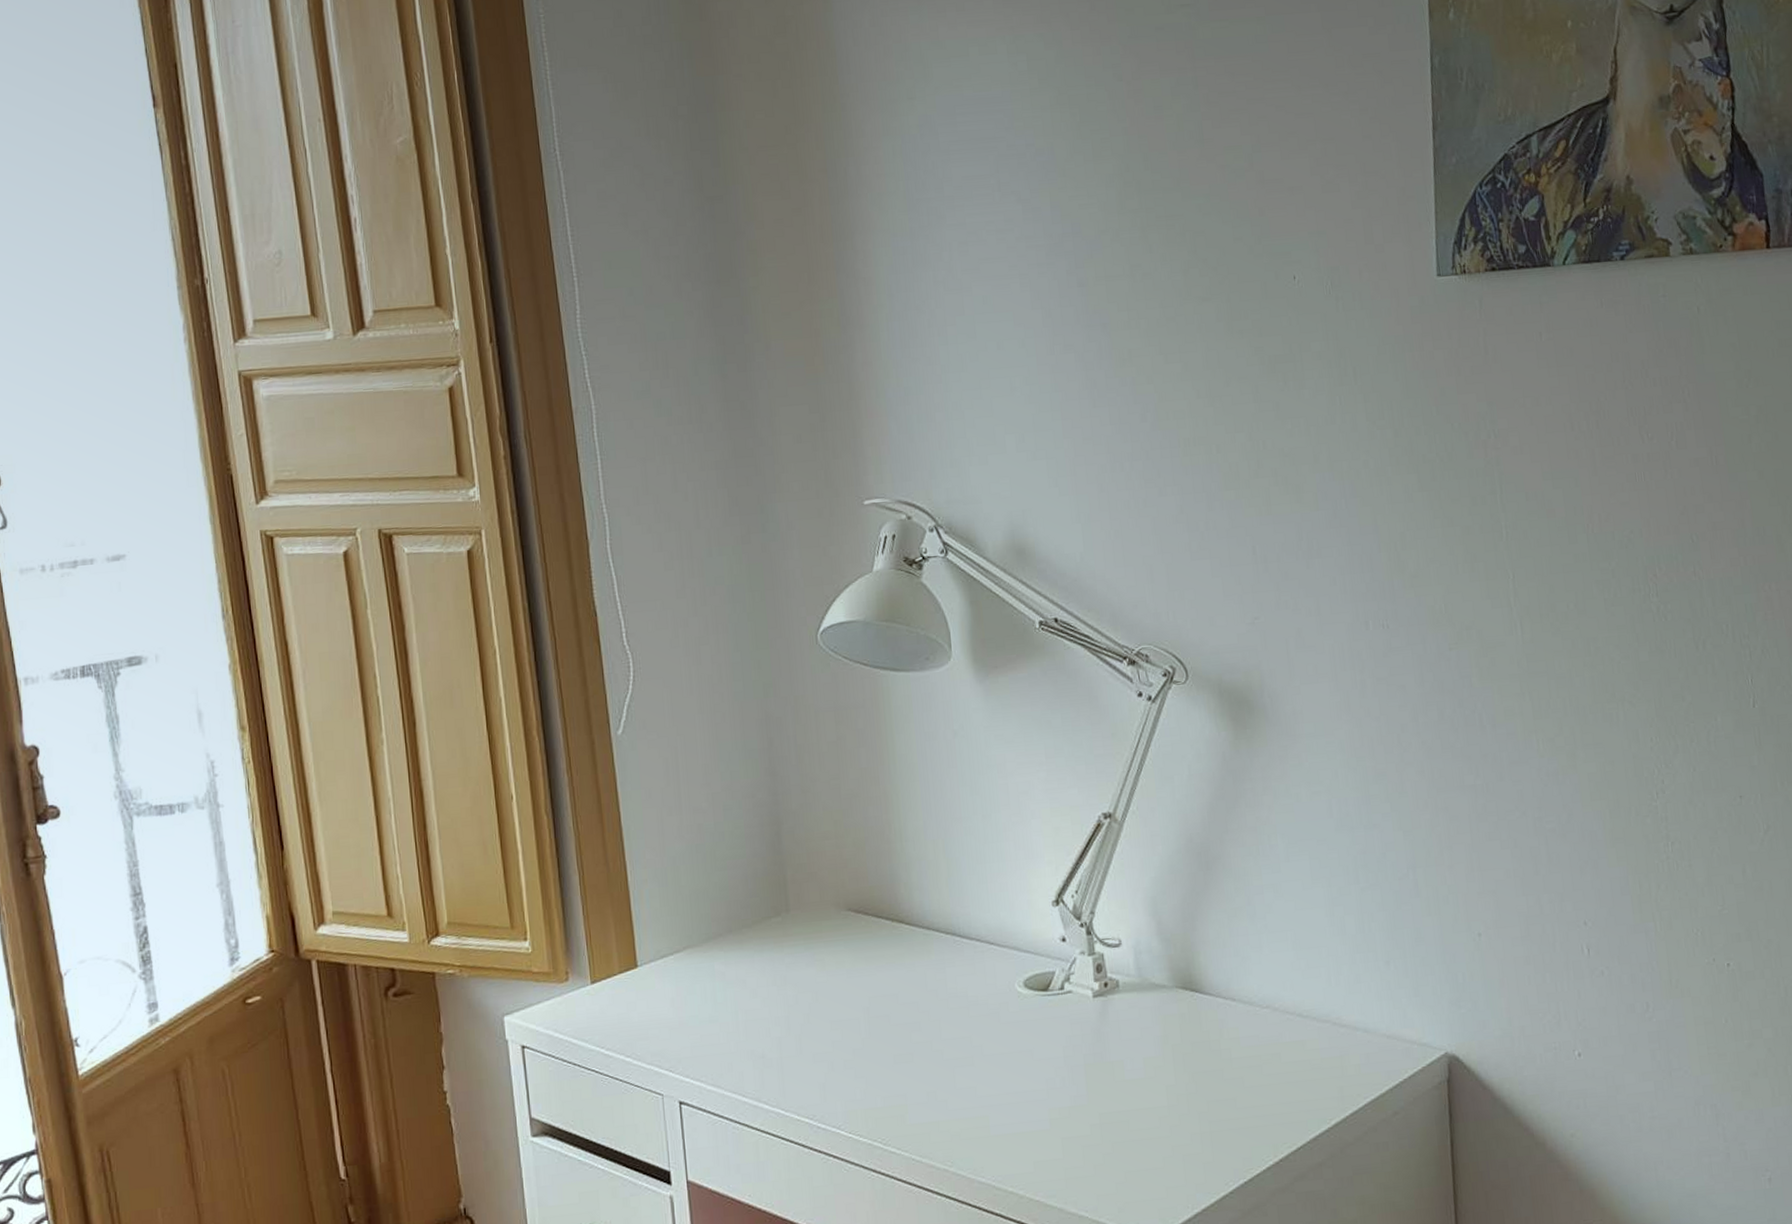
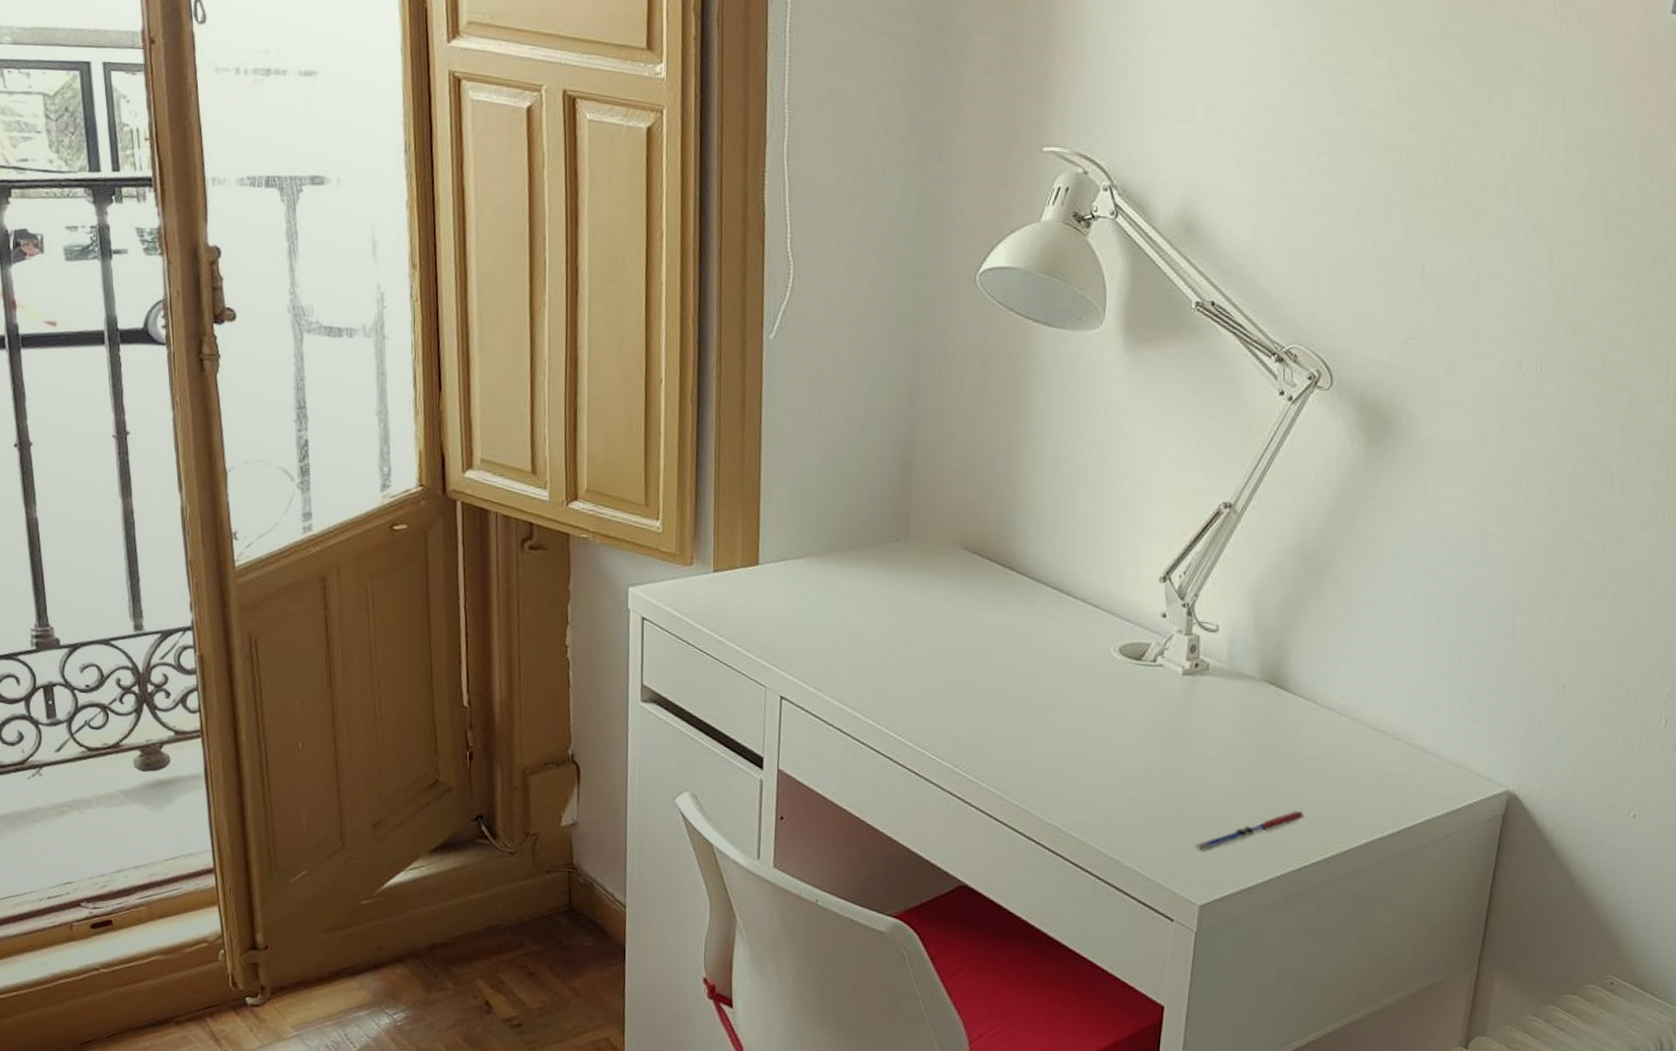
pen: none [1138,1117,1247,1180] -> present [1194,811,1306,851]

